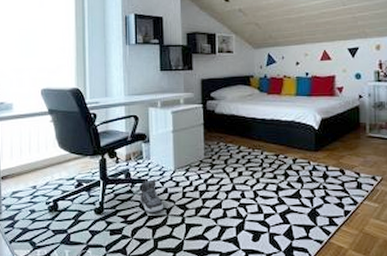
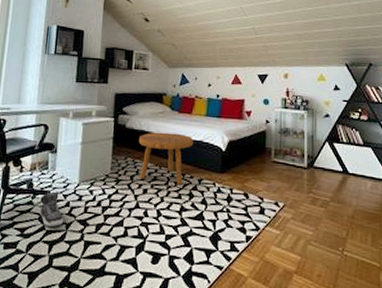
footstool: none [230,115,285,165] -> present [139,132,194,184]

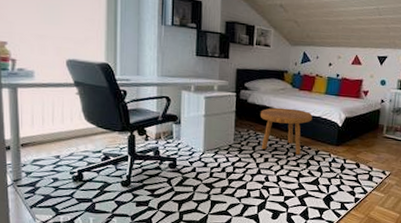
sneaker: present [39,191,64,226] -> none [167,158,191,188]

